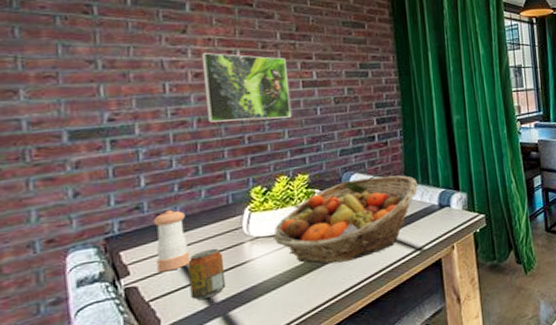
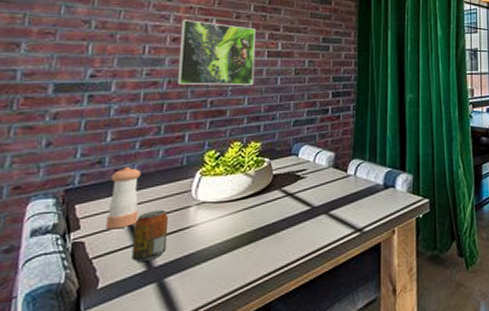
fruit basket: present [273,175,418,264] -> none [219,150,364,237]

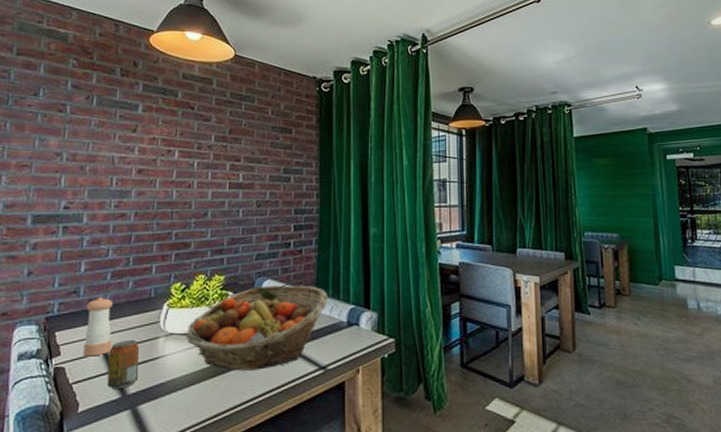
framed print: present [176,20,256,86] -> none [143,151,218,218]
fruit basket: none [219,150,364,237] -> present [186,285,327,371]

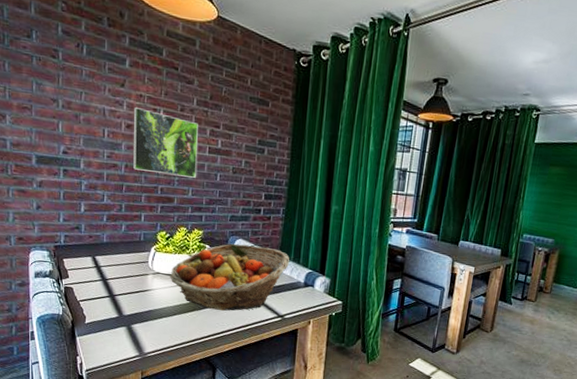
pepper shaker: present [83,297,113,357] -> none [87,234,110,283]
beverage can: present [107,339,140,389] -> none [107,273,133,310]
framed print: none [143,151,218,218] -> present [132,107,199,178]

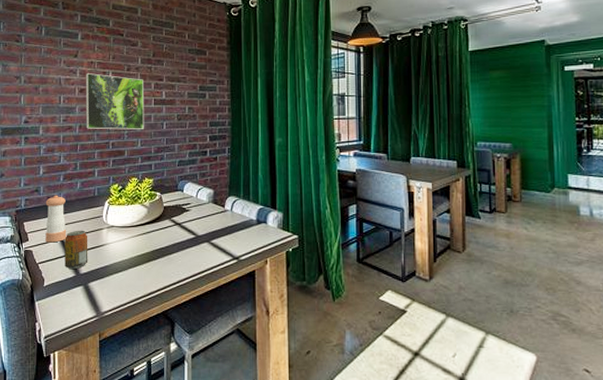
pepper shaker: none [87,234,110,283] -> present [45,195,67,243]
beverage can: none [107,273,133,310] -> present [64,230,88,269]
fruit basket: present [170,243,289,311] -> none [124,187,239,258]

